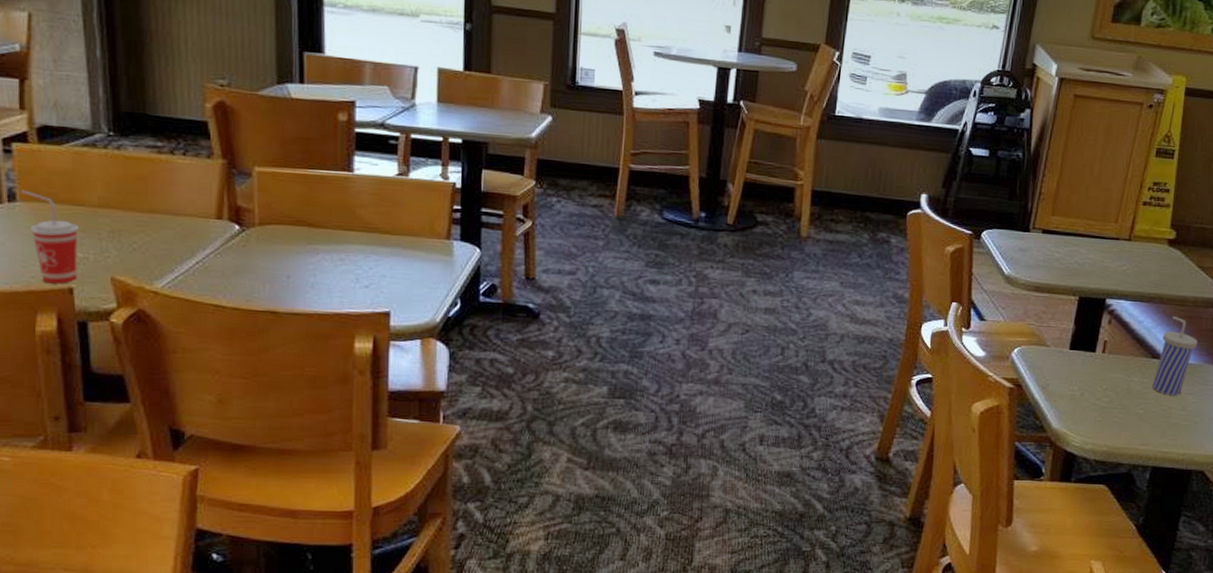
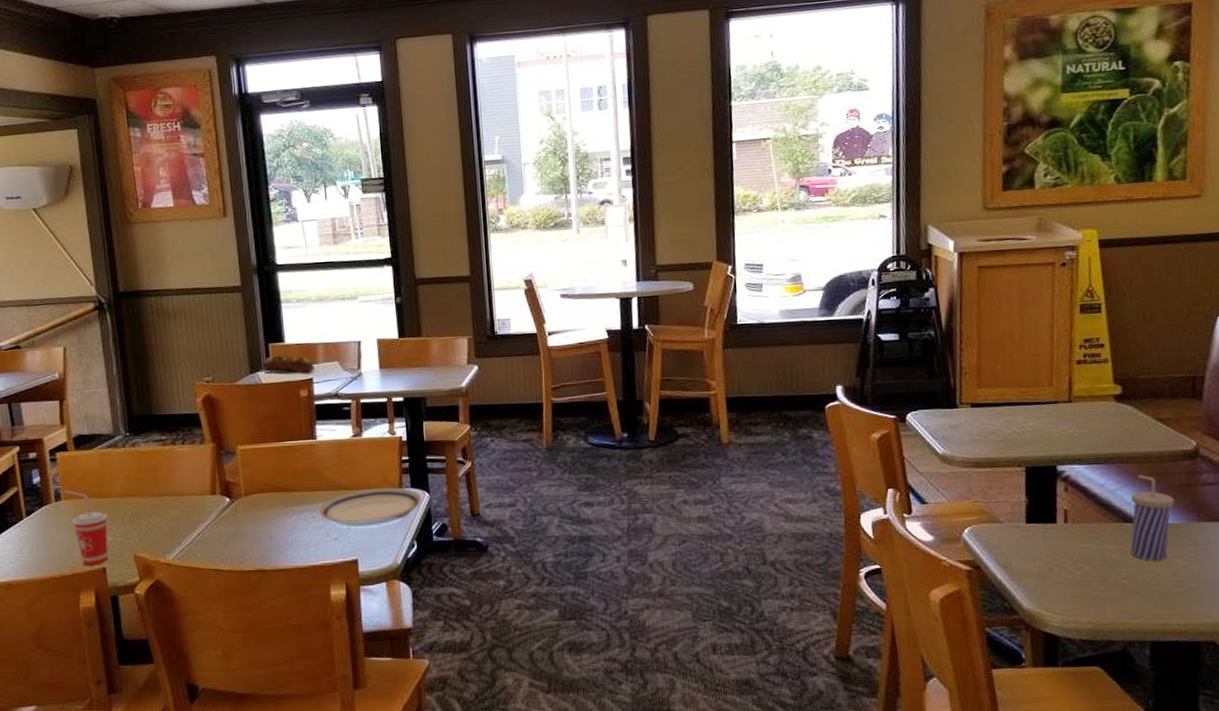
sandwich: none [288,67,364,97] -> present [259,355,320,375]
plate: none [349,236,472,279] -> present [319,487,422,528]

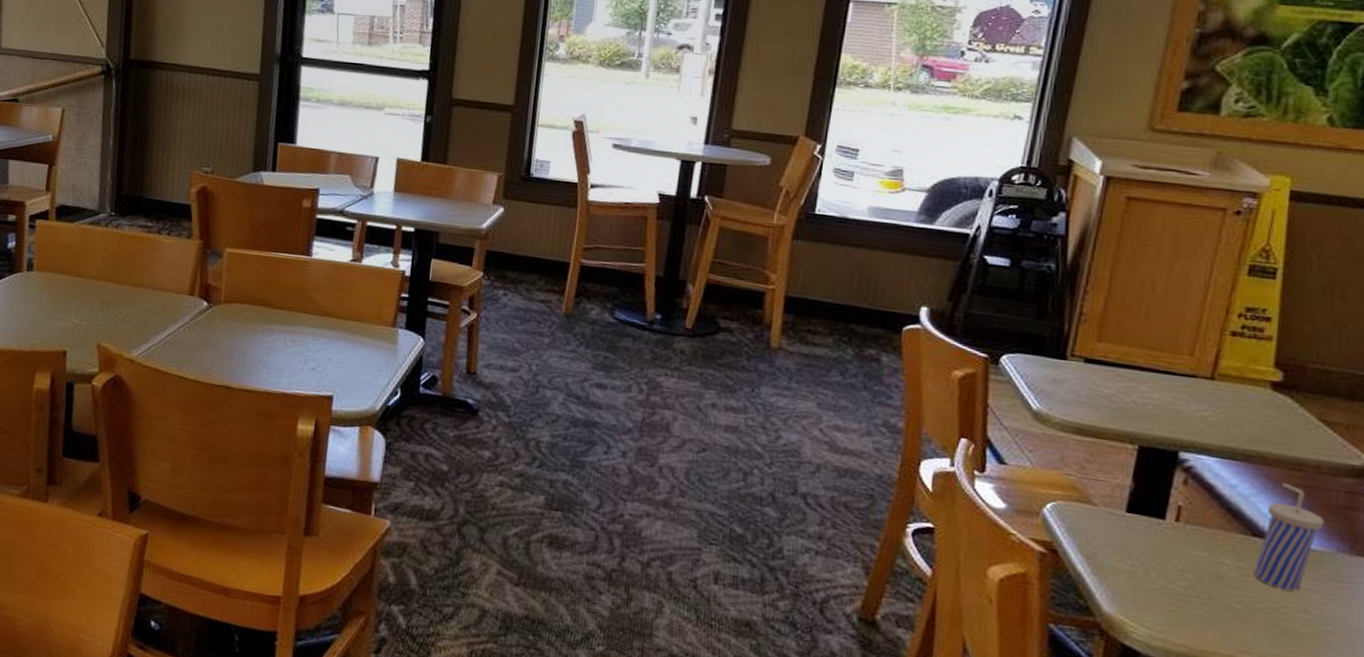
beverage cup: present [64,489,109,566] -> none [37,260,78,347]
sandwich: present [259,355,320,375] -> none [262,156,328,185]
plate: present [319,487,422,528] -> none [300,321,415,364]

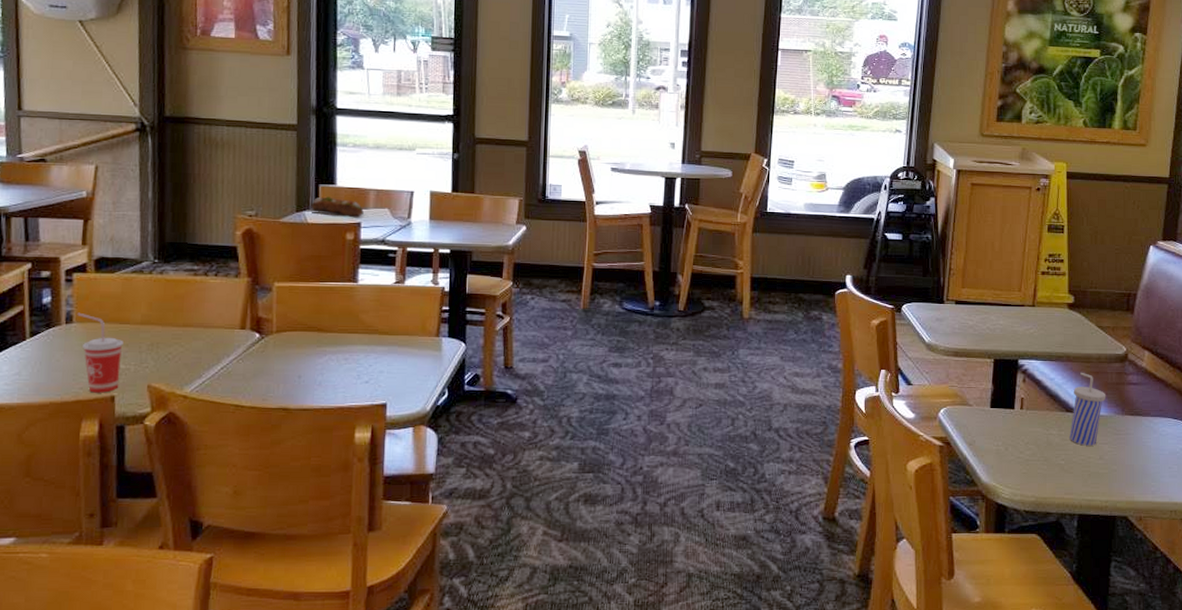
beverage cup: none [37,260,78,347] -> present [77,312,123,393]
sandwich: none [262,156,328,185] -> present [306,196,369,219]

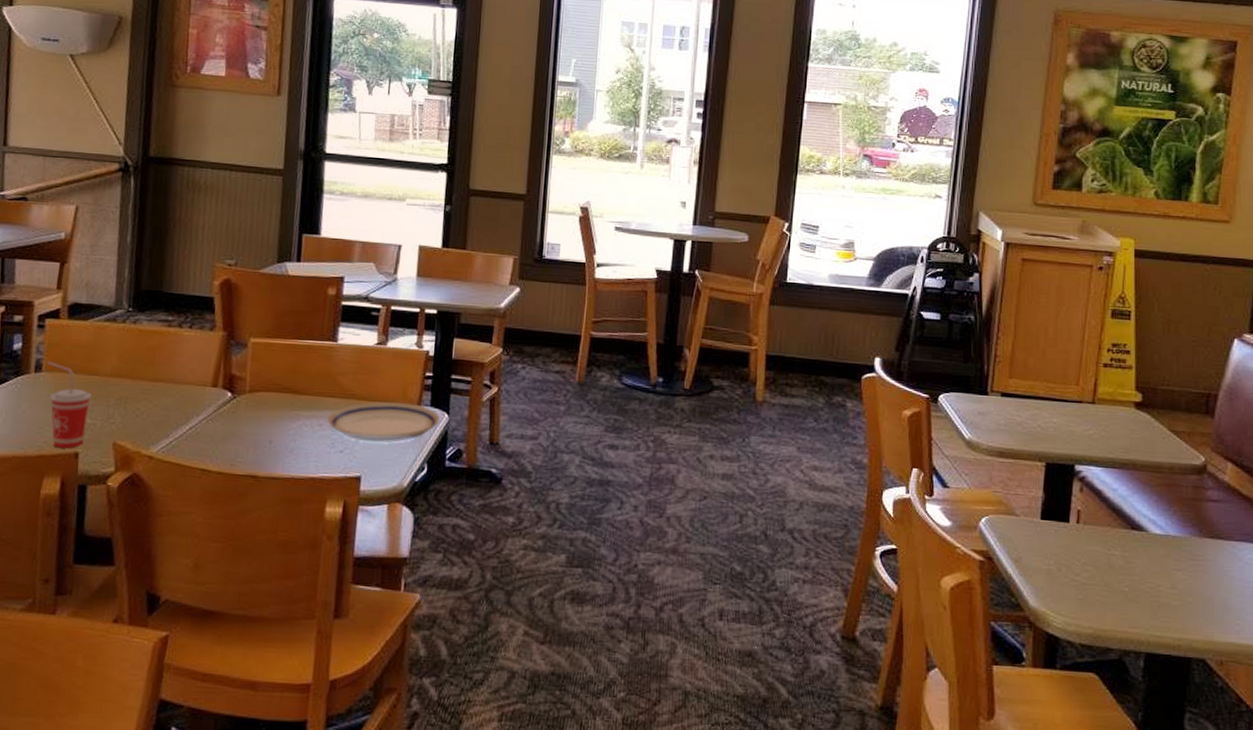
sandwich: present [306,196,369,219] -> none [287,247,353,273]
plate: none [352,335,458,373] -> present [327,402,440,444]
beverage cup: present [1070,372,1106,446] -> none [1135,483,1180,572]

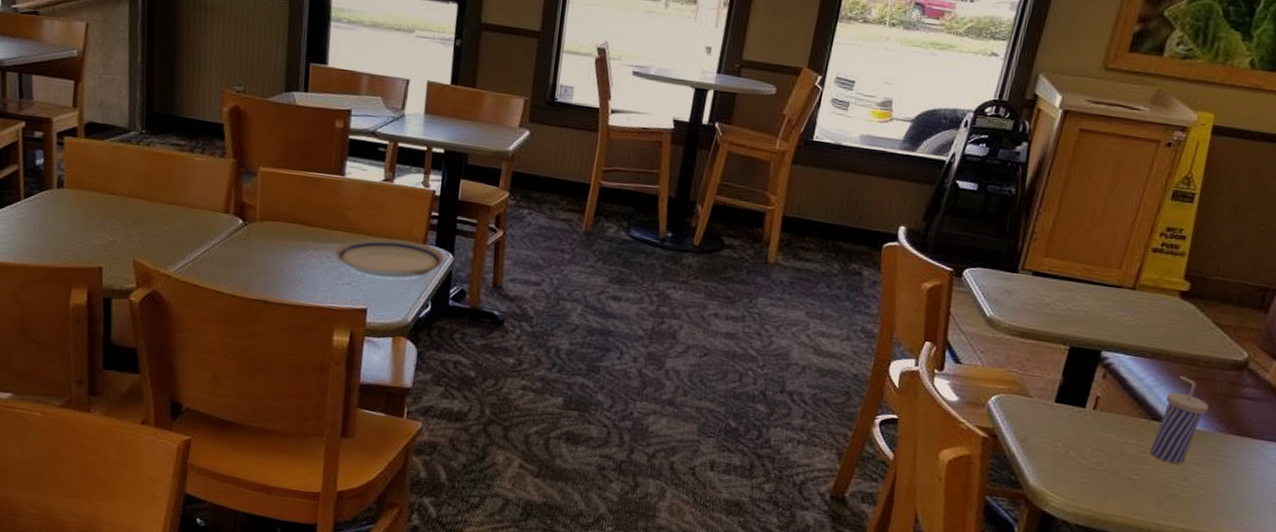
beverage cup: present [46,361,92,449] -> none [68,177,111,263]
beverage cup: none [1135,483,1180,572] -> present [1150,375,1209,464]

